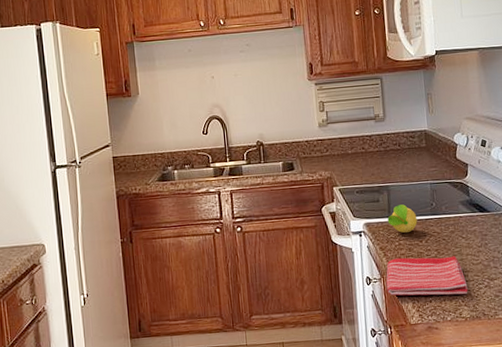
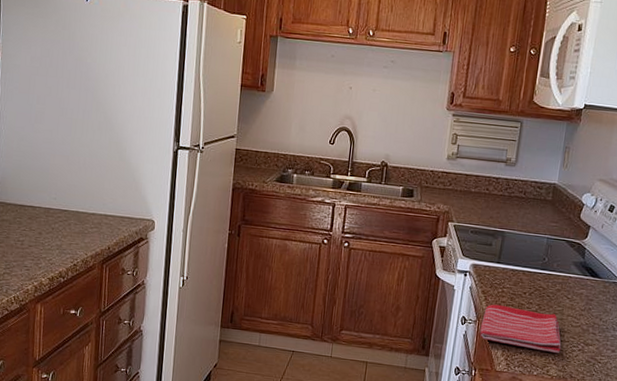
fruit: present [387,204,418,234] -> none [495,252,527,282]

